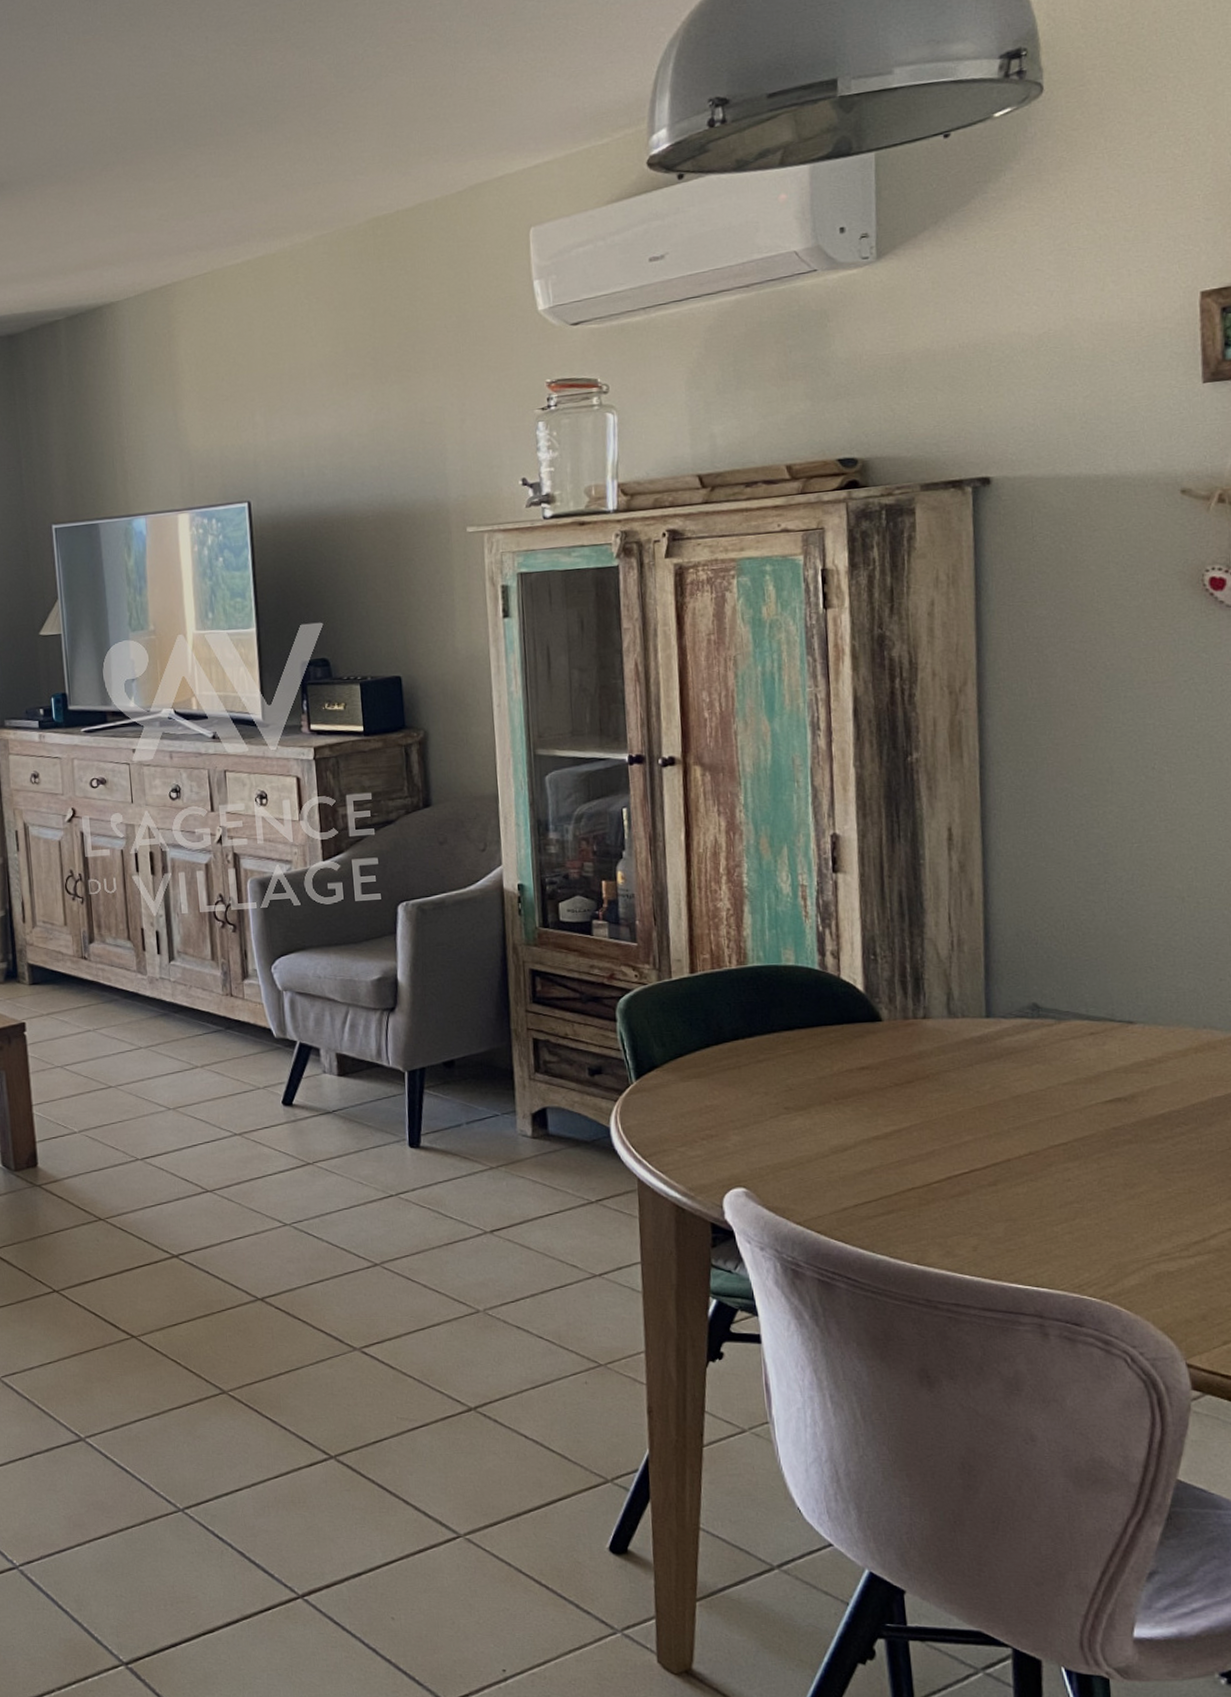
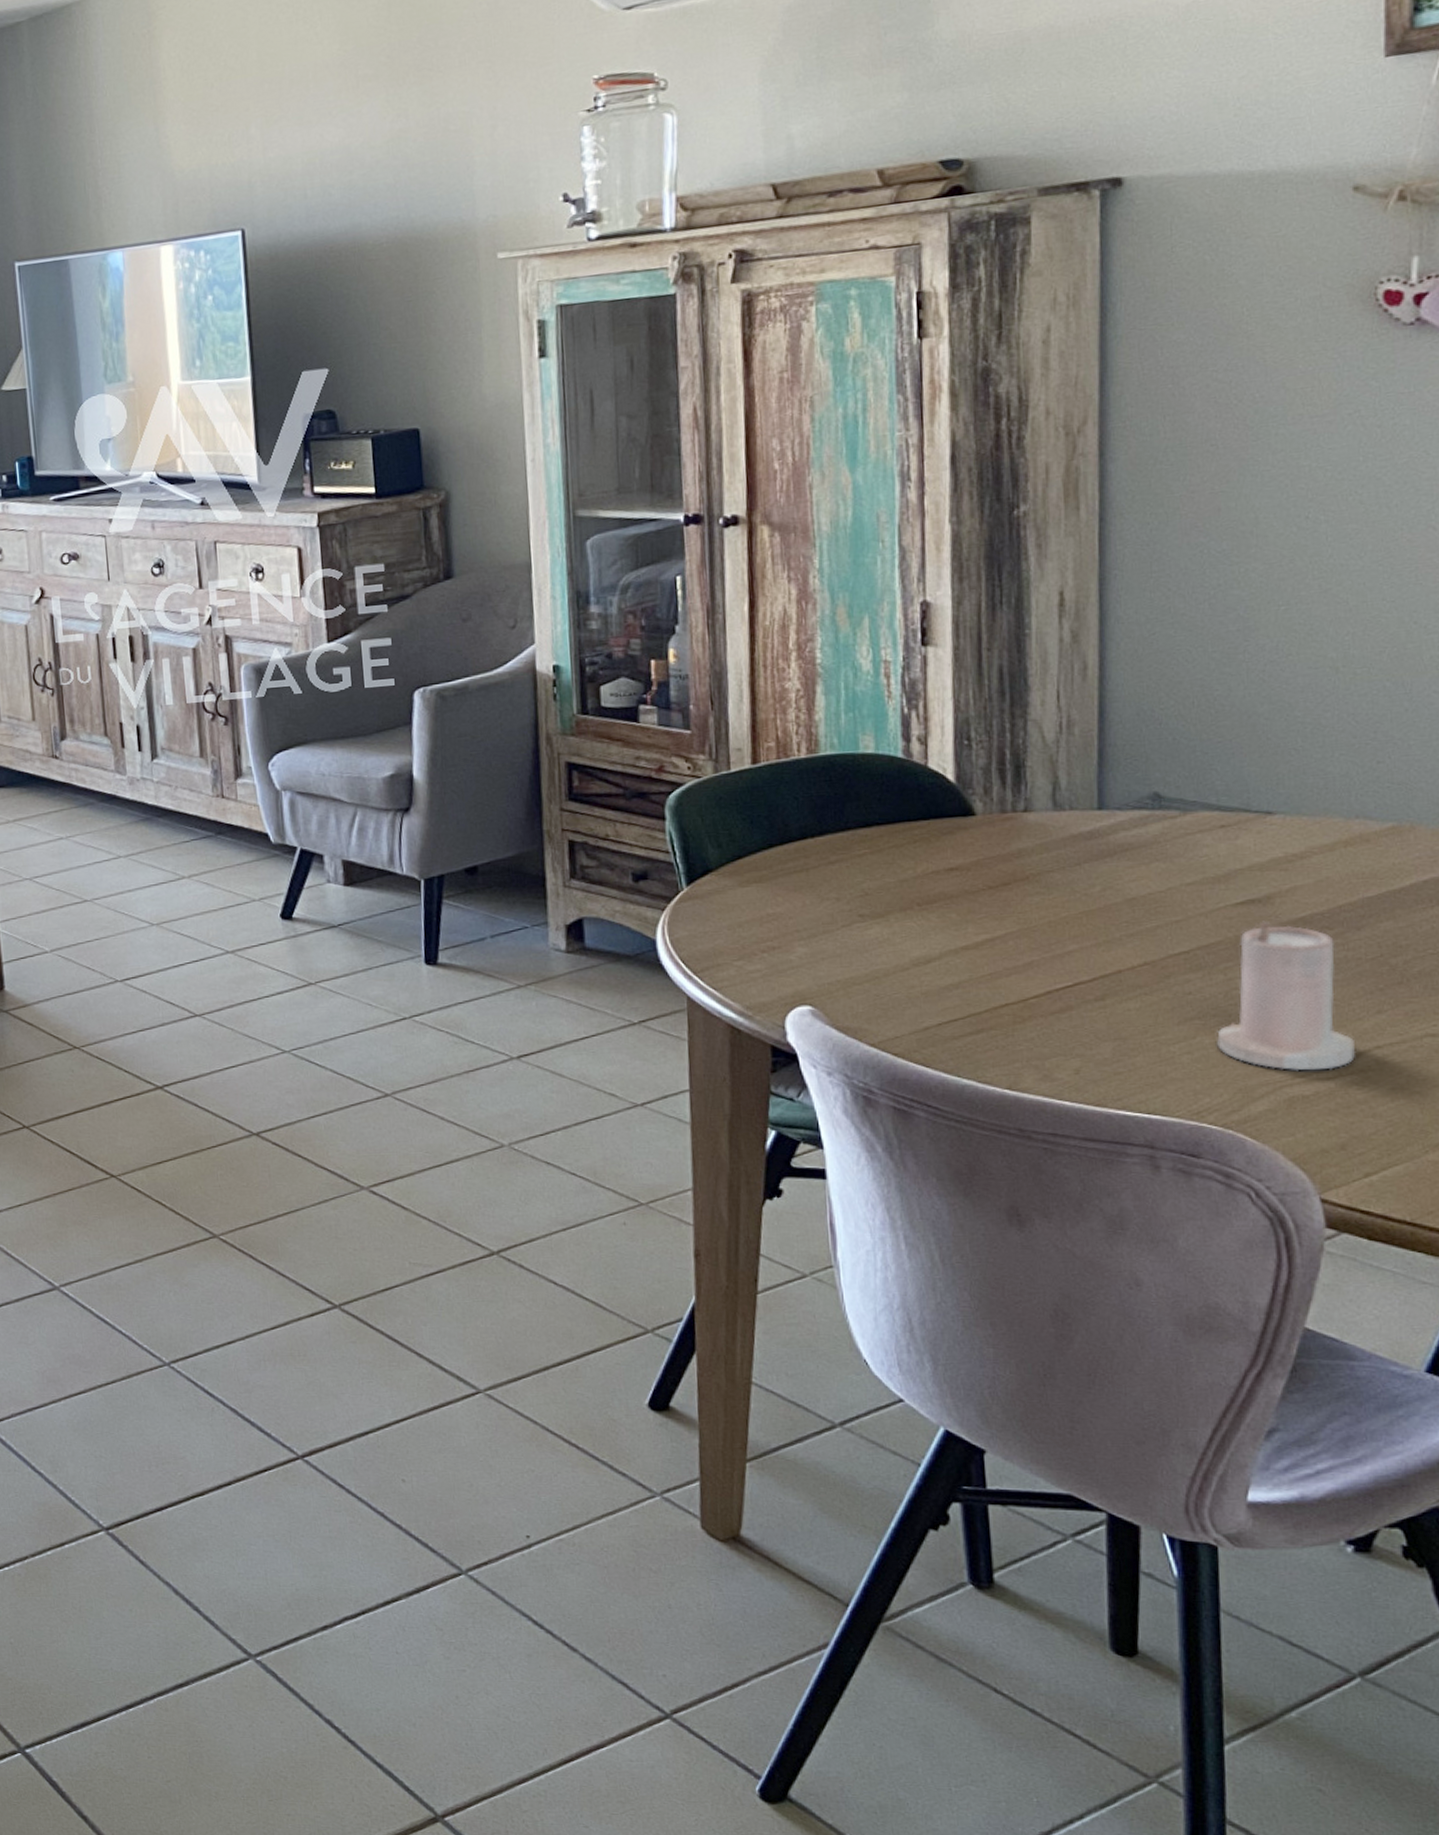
candle: none [1093,1117,1211,1250] -> present [1217,920,1355,1071]

